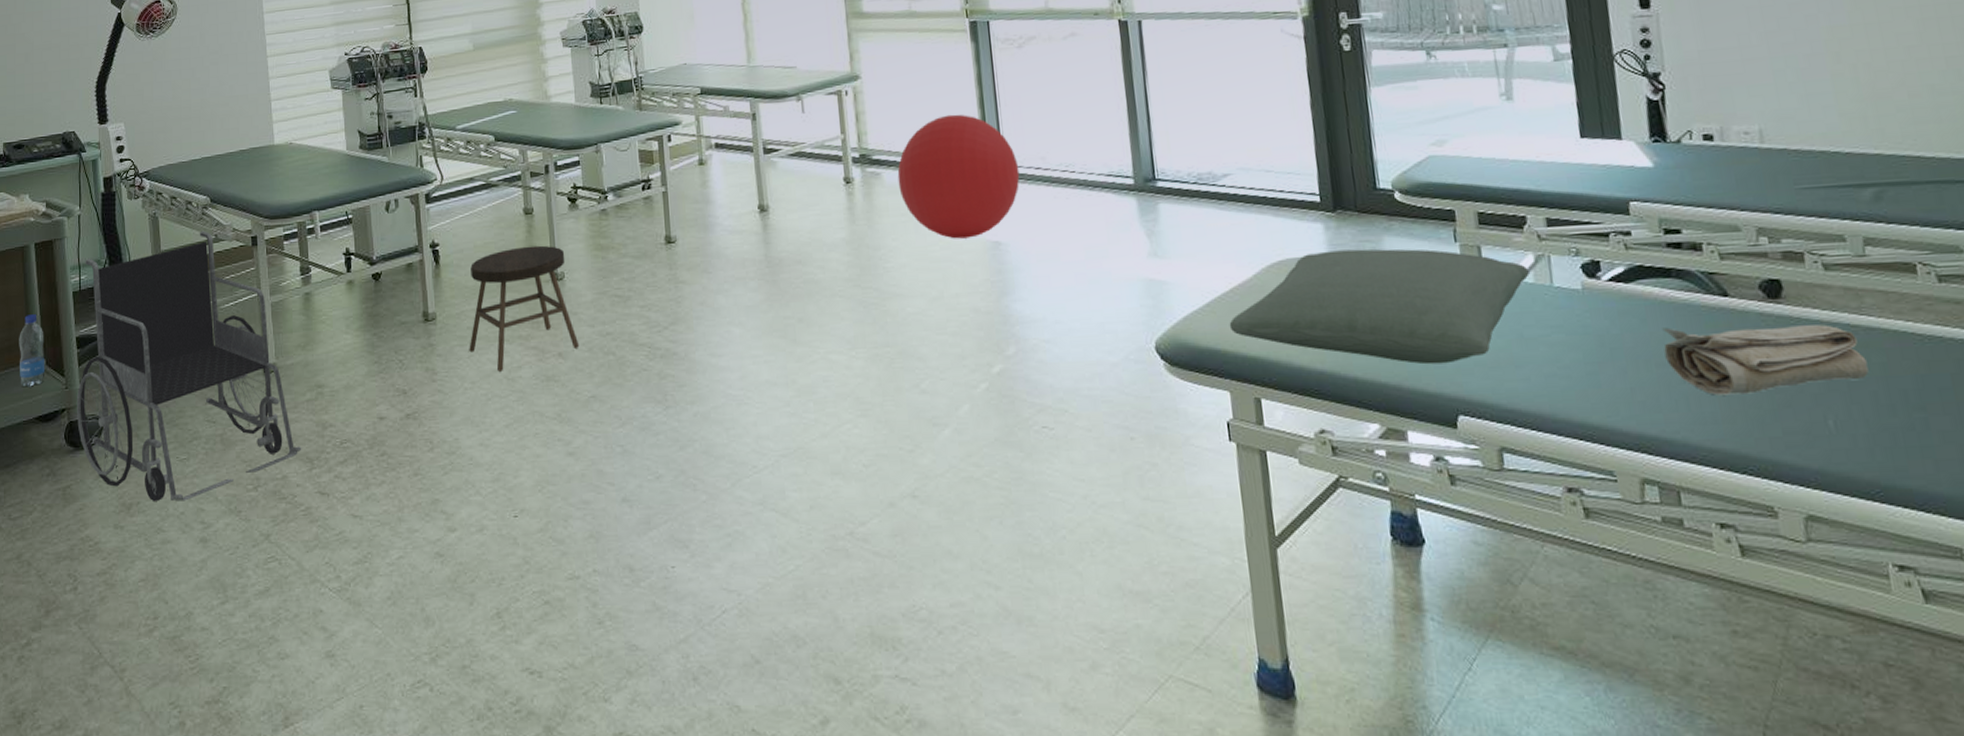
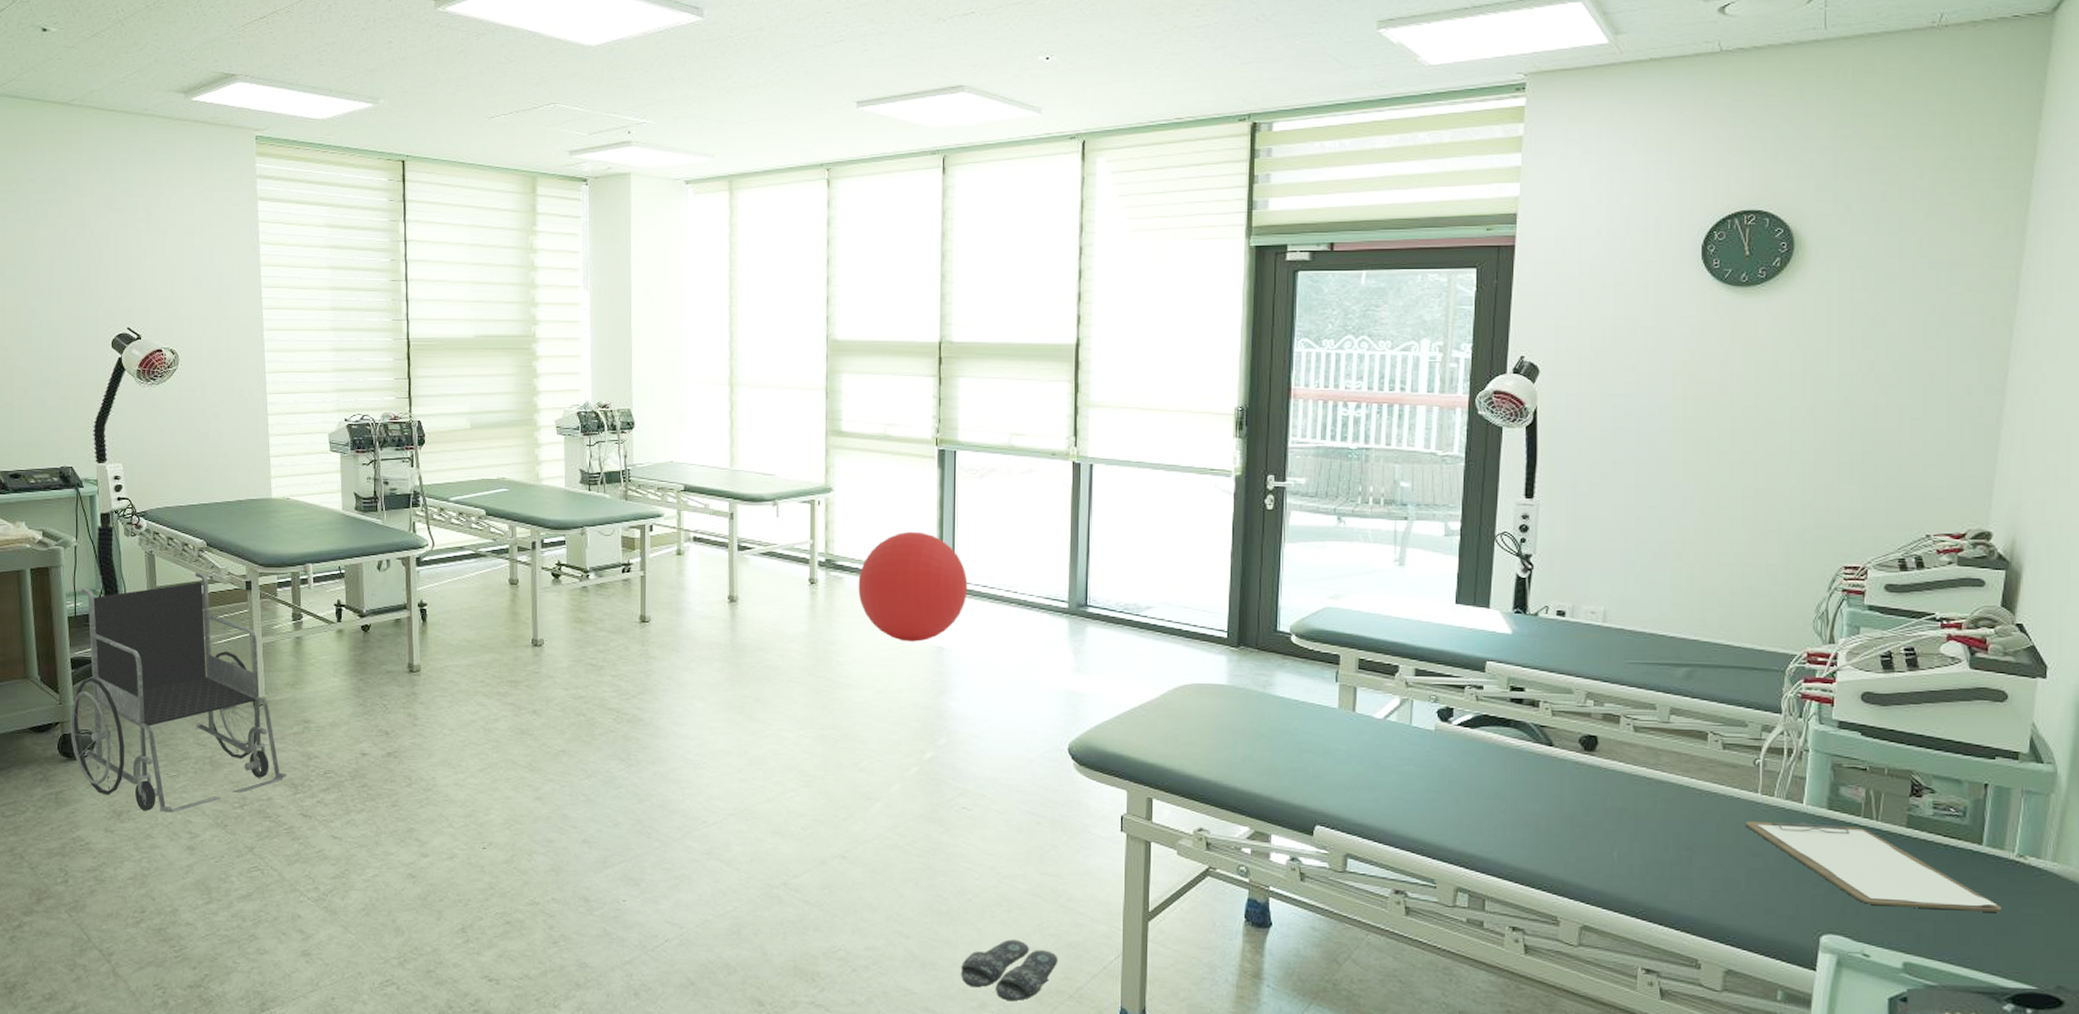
bottle: present [19,314,45,387] -> none [13,634,40,700]
stool: present [469,245,580,372] -> none [450,613,553,722]
slippers: none [1064,582,1176,659] -> present [961,939,1057,1001]
pillow: present [1229,249,1529,365] -> none [1134,680,1393,782]
towel: present [1662,324,1869,395] -> none [1493,767,1653,826]

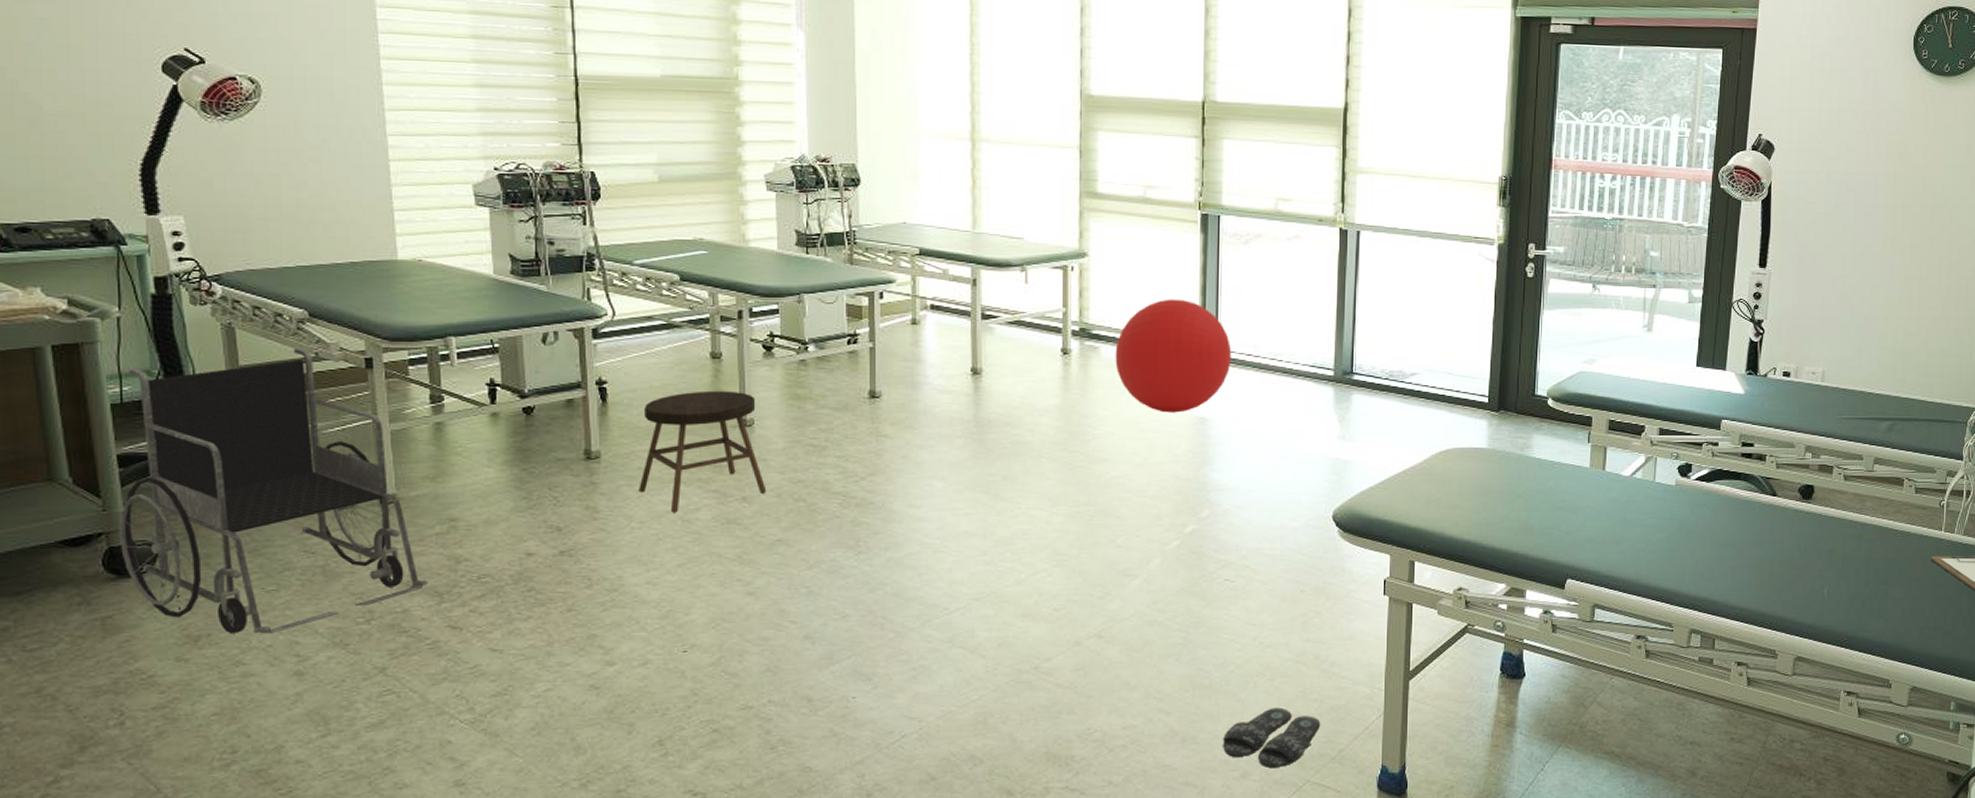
stool: none [450,613,553,722] -> present [639,390,767,513]

